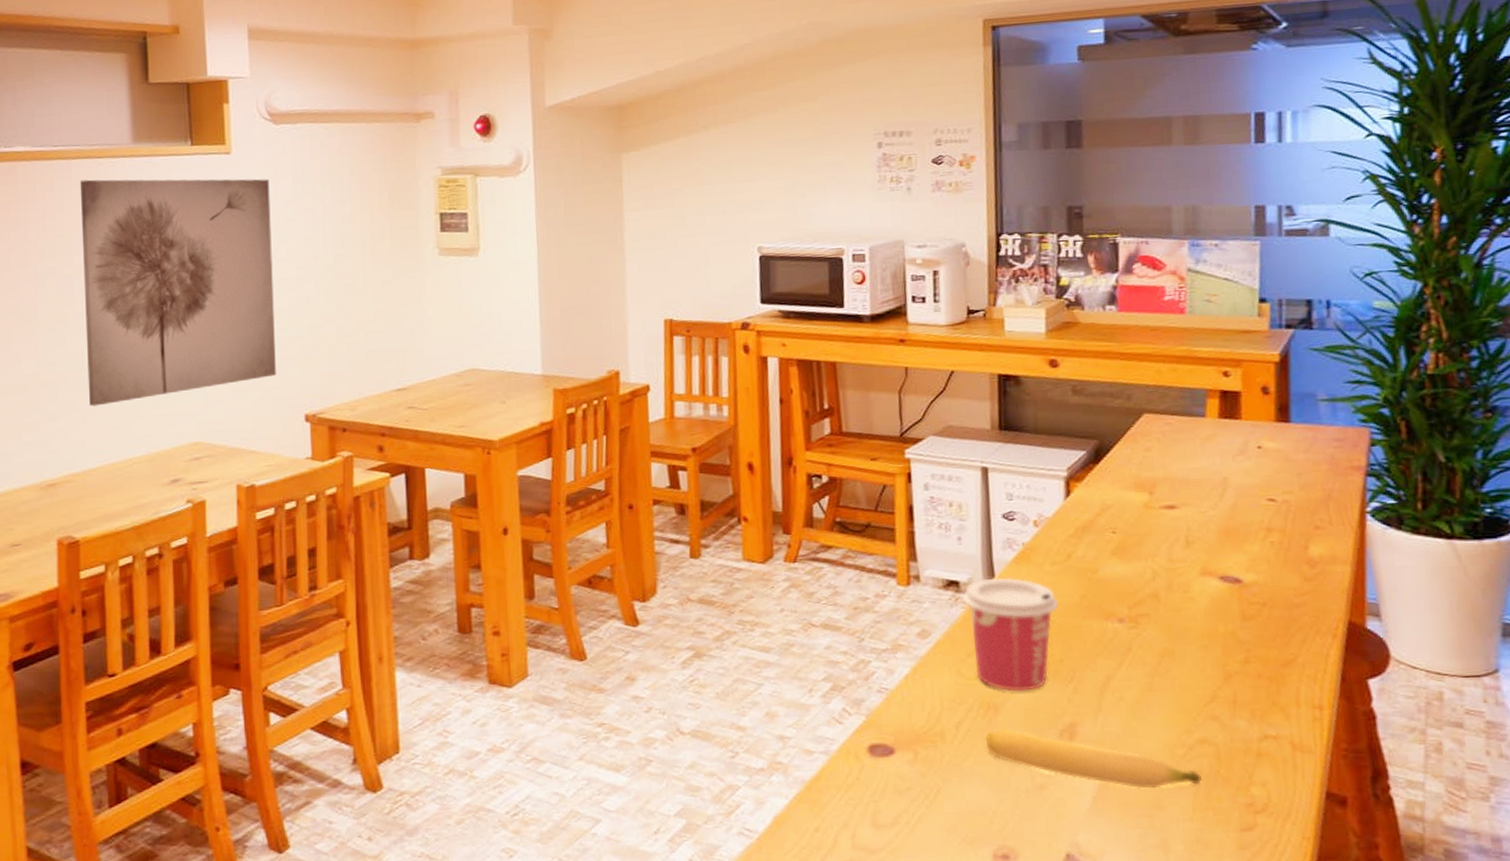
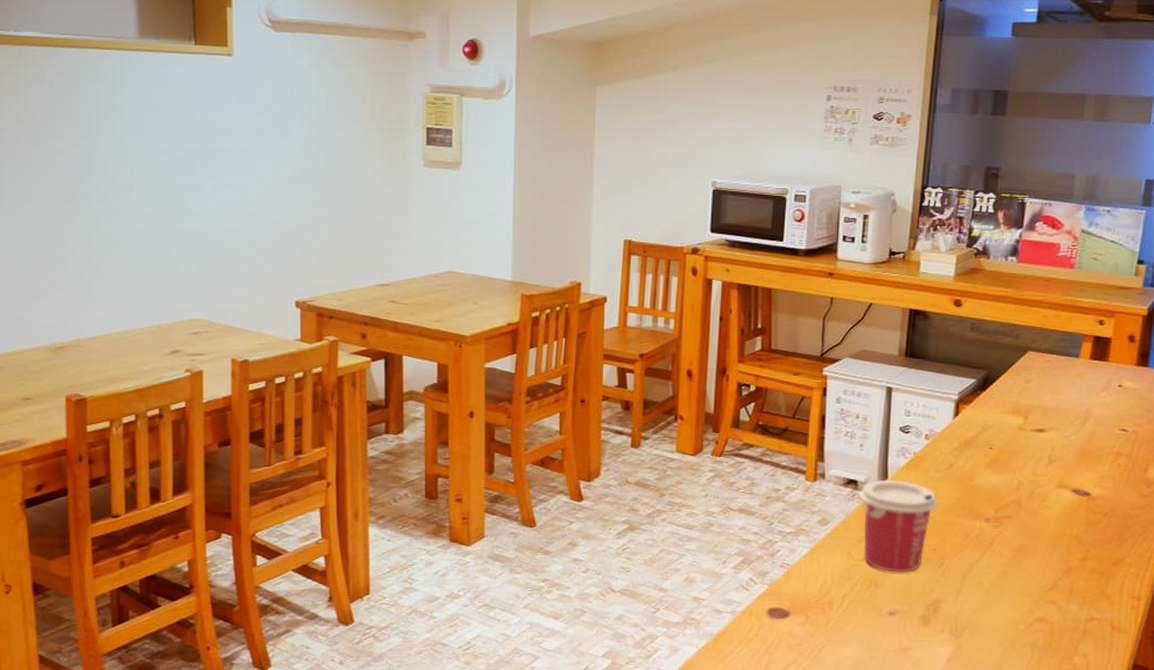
wall art: present [80,179,276,407] -> none [87,69,270,280]
banana: present [985,728,1202,789] -> none [865,601,1036,655]

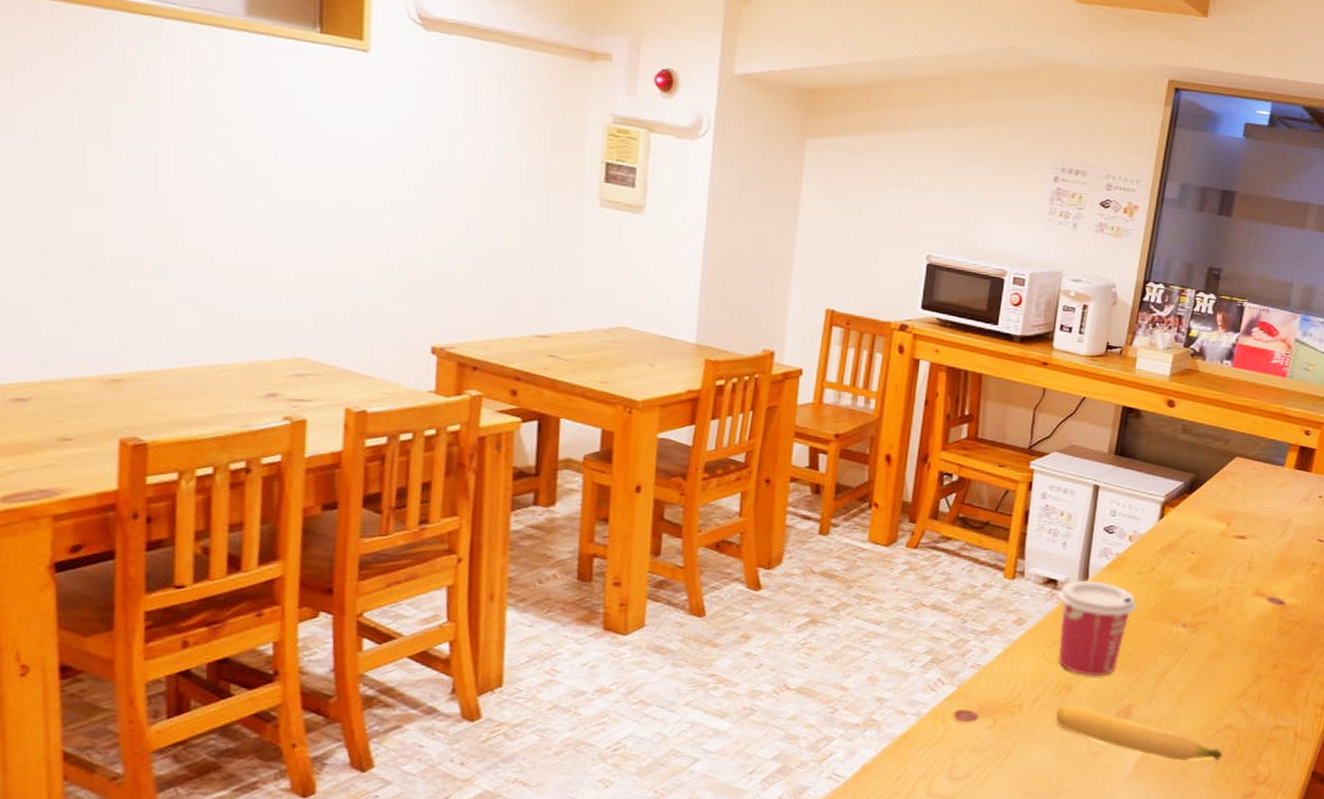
banana: none [865,601,1036,655] -> present [1055,705,1222,761]

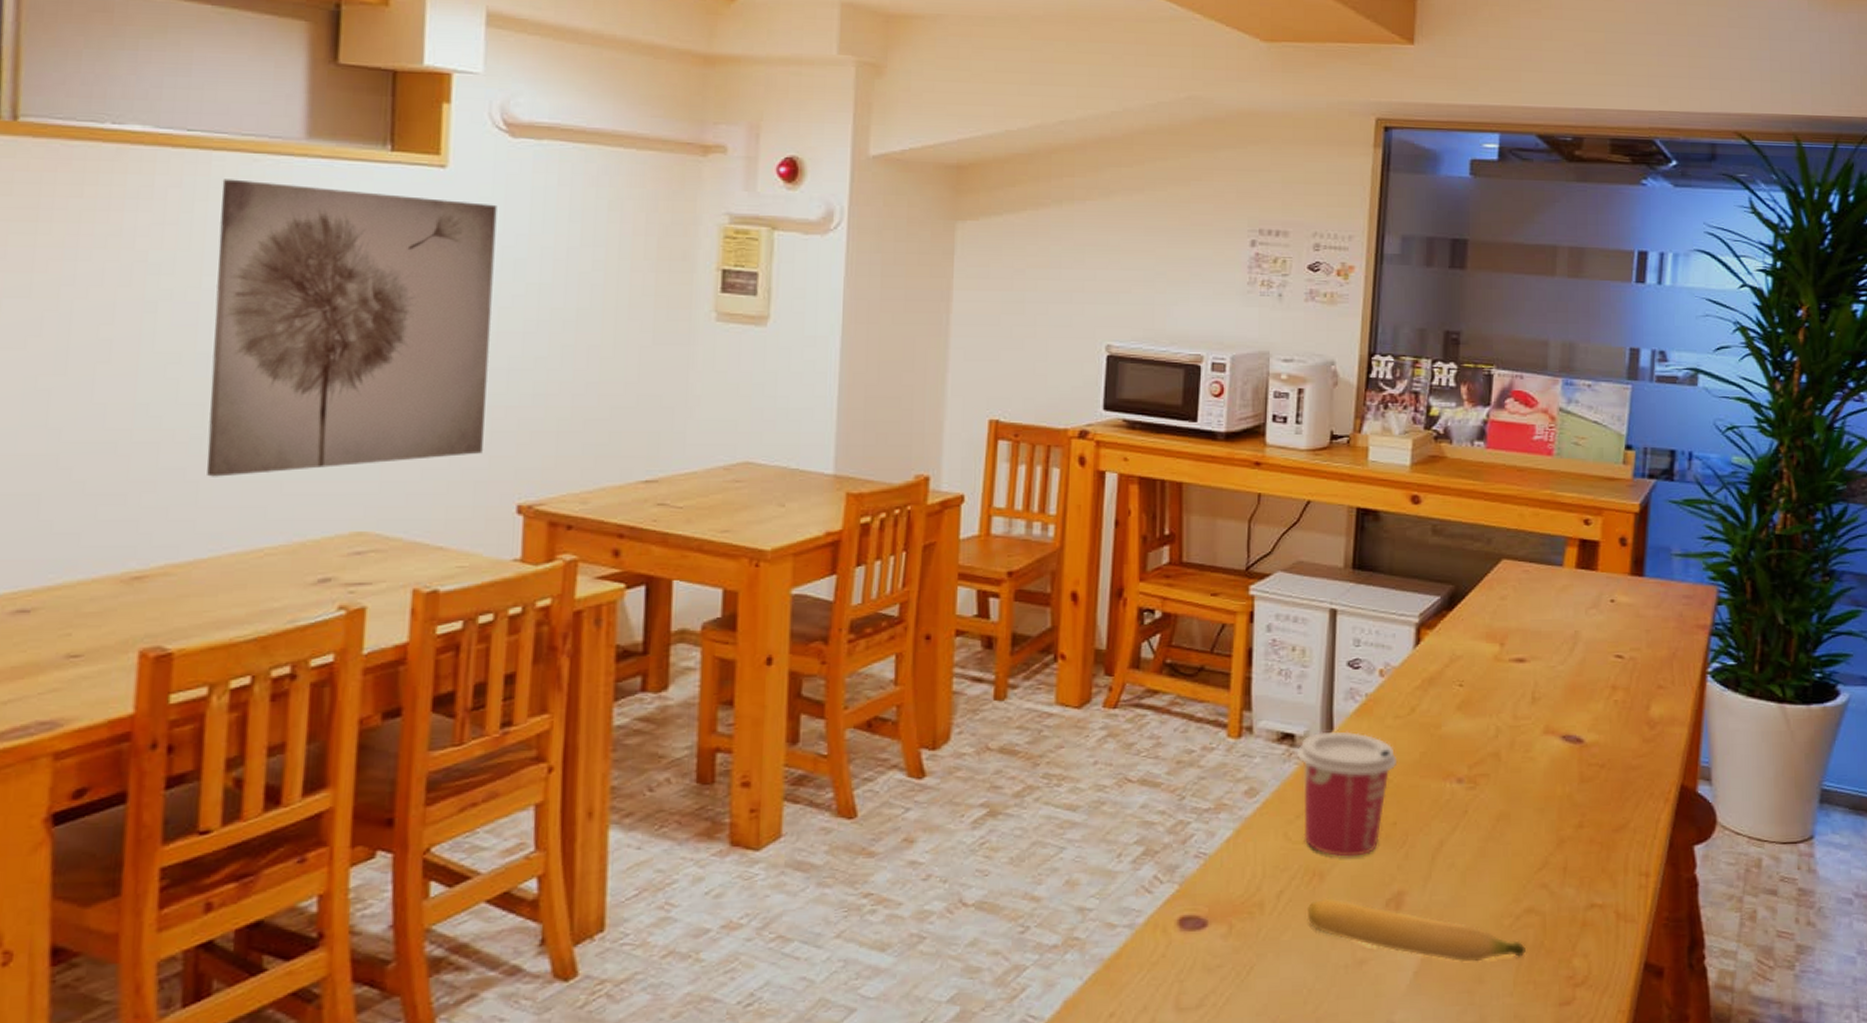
wall art: none [169,45,413,303] -> present [207,179,497,477]

